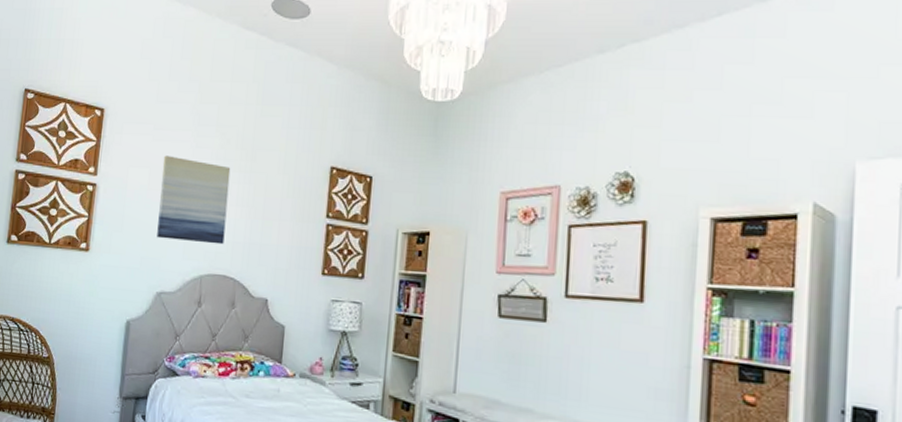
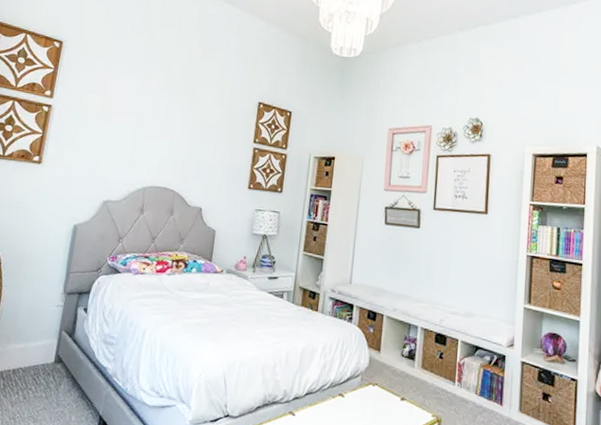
wall art: present [157,155,231,245] -> none [106,85,175,162]

